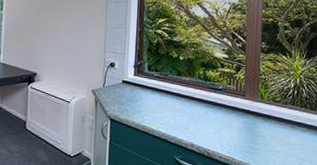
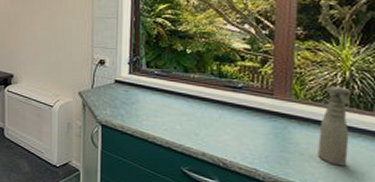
spray bottle: none [278,90,301,155] -> present [317,87,352,166]

